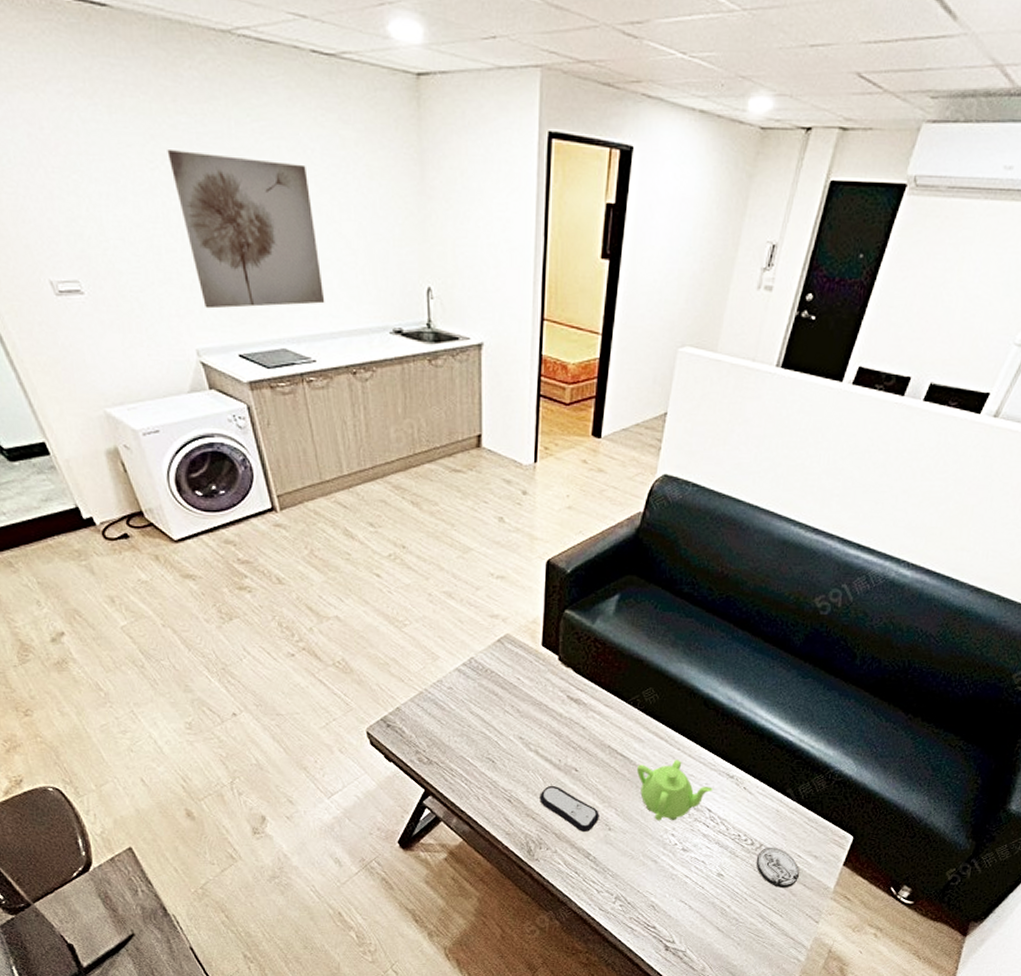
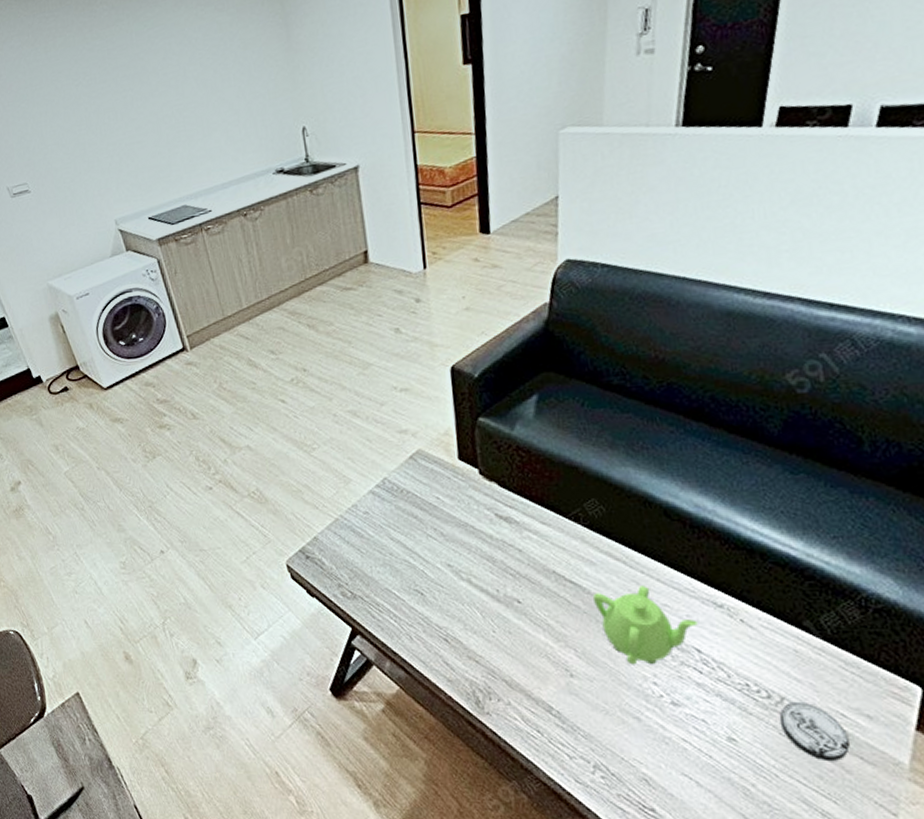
wall art: present [167,150,325,309] -> none [87,52,215,185]
remote control: present [539,786,599,833] -> none [480,622,557,680]

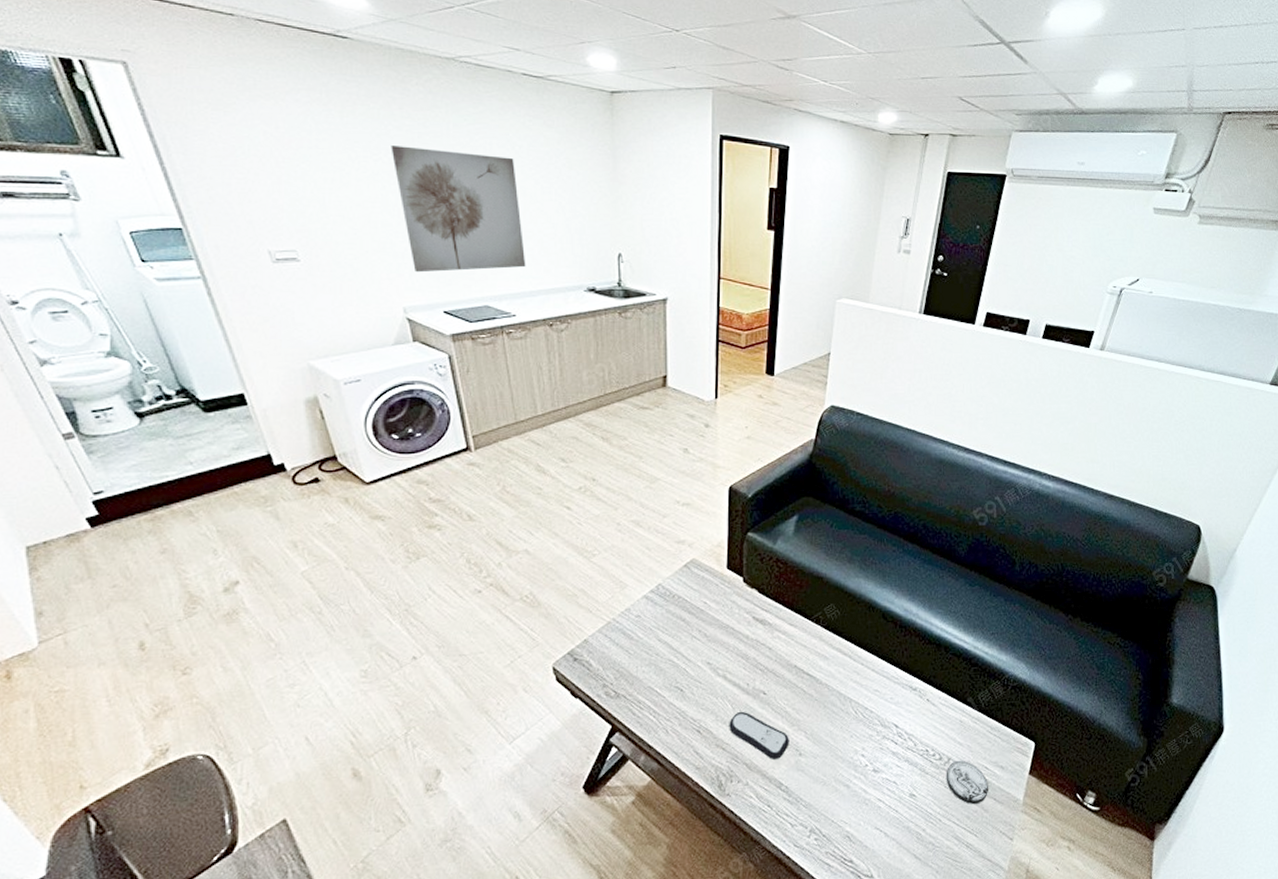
wall art: none [87,52,215,185] -> present [391,146,526,273]
remote control: none [480,622,557,680] -> present [729,712,789,761]
teapot: present [593,586,698,665] -> none [824,675,898,742]

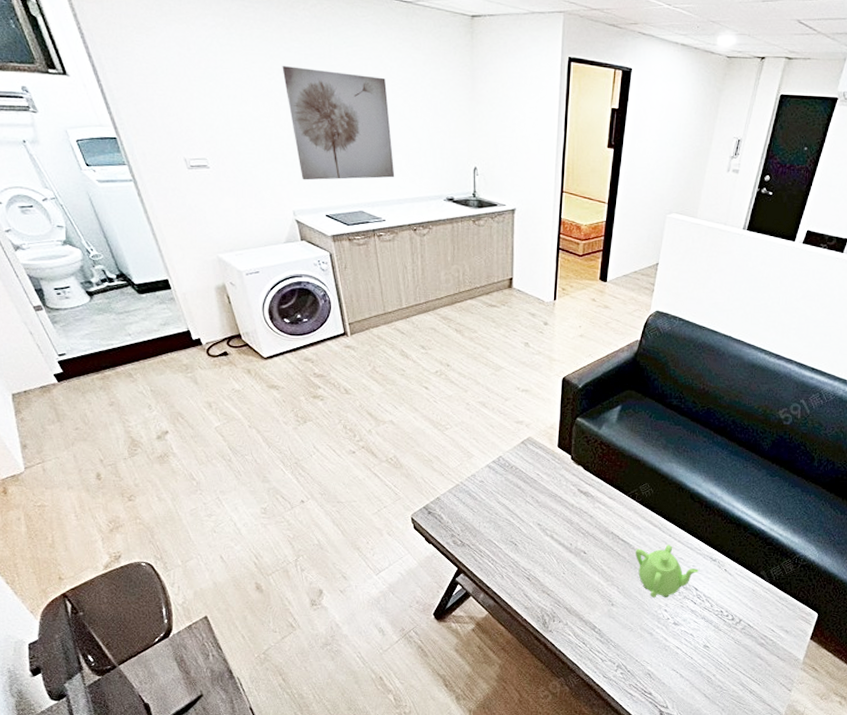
remote control: present [729,712,789,761] -> none [554,566,604,608]
teapot: none [824,675,898,742] -> present [636,545,699,598]
coaster: present [946,761,988,804] -> none [736,623,773,659]

